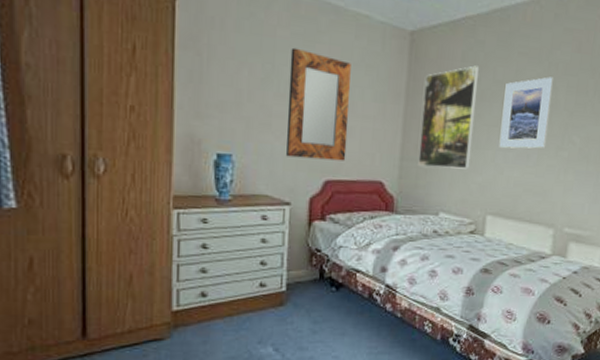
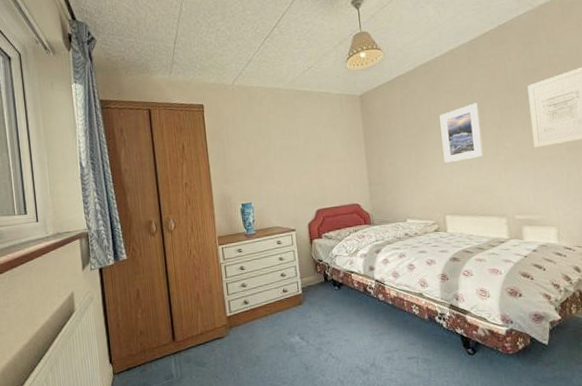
home mirror: present [286,47,351,161] -> none [279,124,329,198]
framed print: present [418,65,479,169] -> none [377,108,424,187]

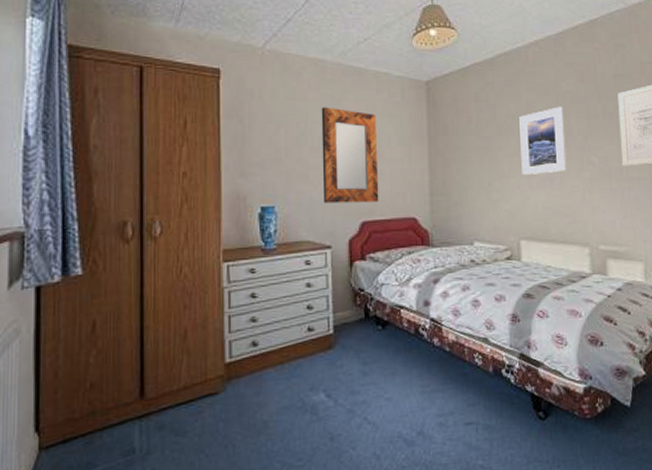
home mirror: none [279,124,329,198] -> present [321,107,379,204]

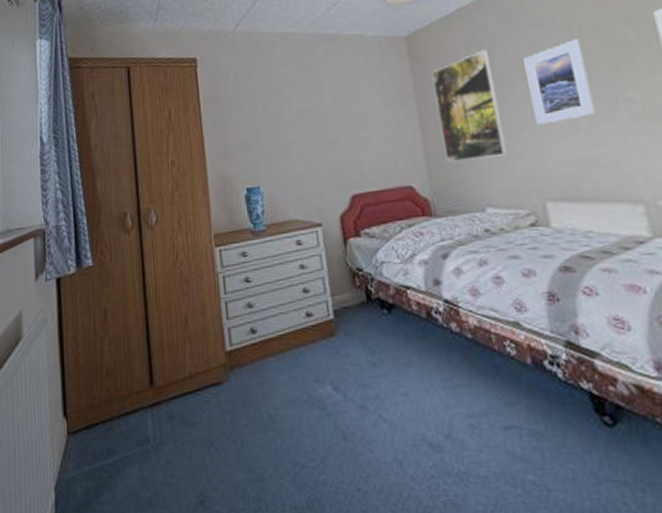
home mirror: present [321,107,379,204] -> none [296,79,368,179]
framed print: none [445,104,497,199] -> present [432,49,508,162]

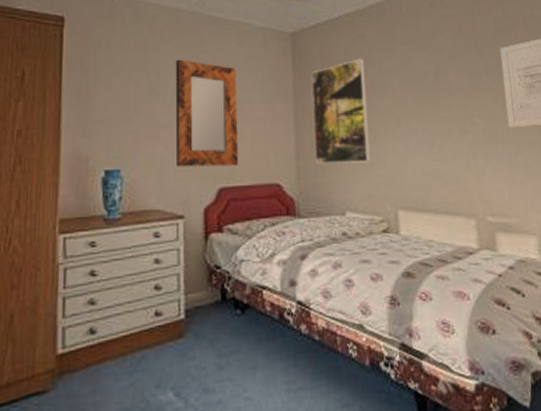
home mirror: none [296,79,368,179] -> present [175,59,239,167]
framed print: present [523,38,597,126] -> none [394,61,448,138]

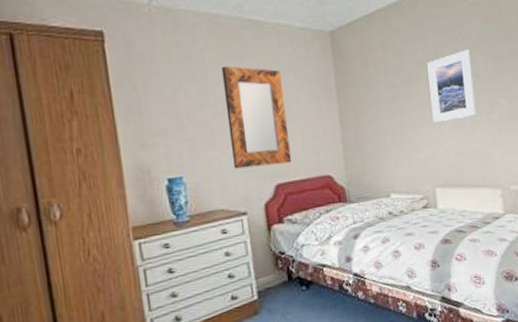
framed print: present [312,58,371,163] -> none [352,52,410,154]
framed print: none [394,61,448,138] -> present [427,49,477,123]

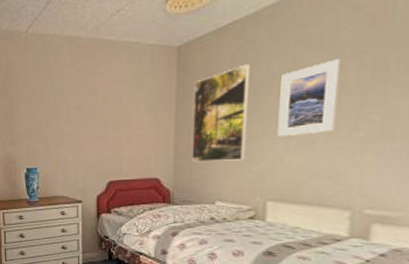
home mirror: present [221,66,292,169] -> none [75,80,126,166]
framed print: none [352,52,410,154] -> present [191,64,251,162]

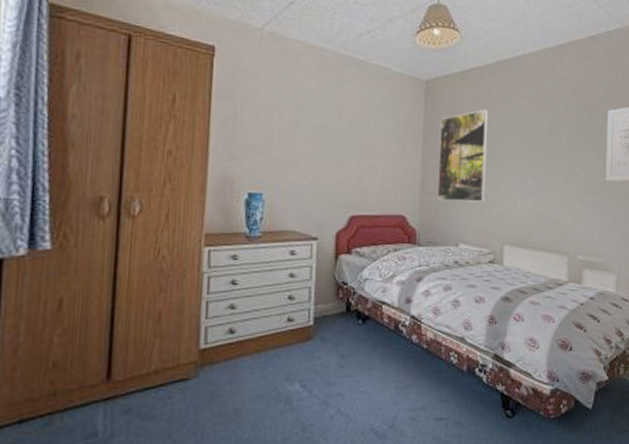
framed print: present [277,59,340,137] -> none [511,118,555,183]

